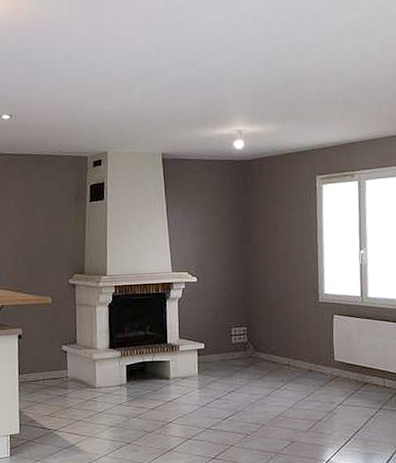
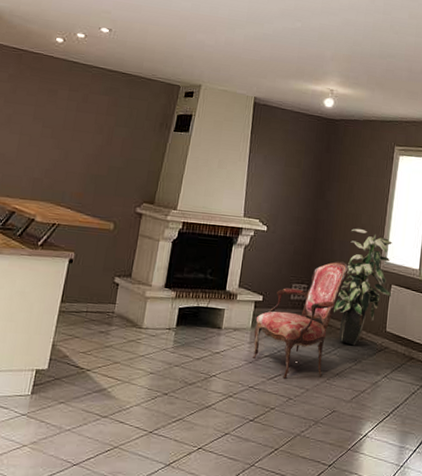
armchair: none [201,299,287,417] -> present [252,261,349,379]
indoor plant: none [276,264,336,379] -> present [333,228,392,346]

